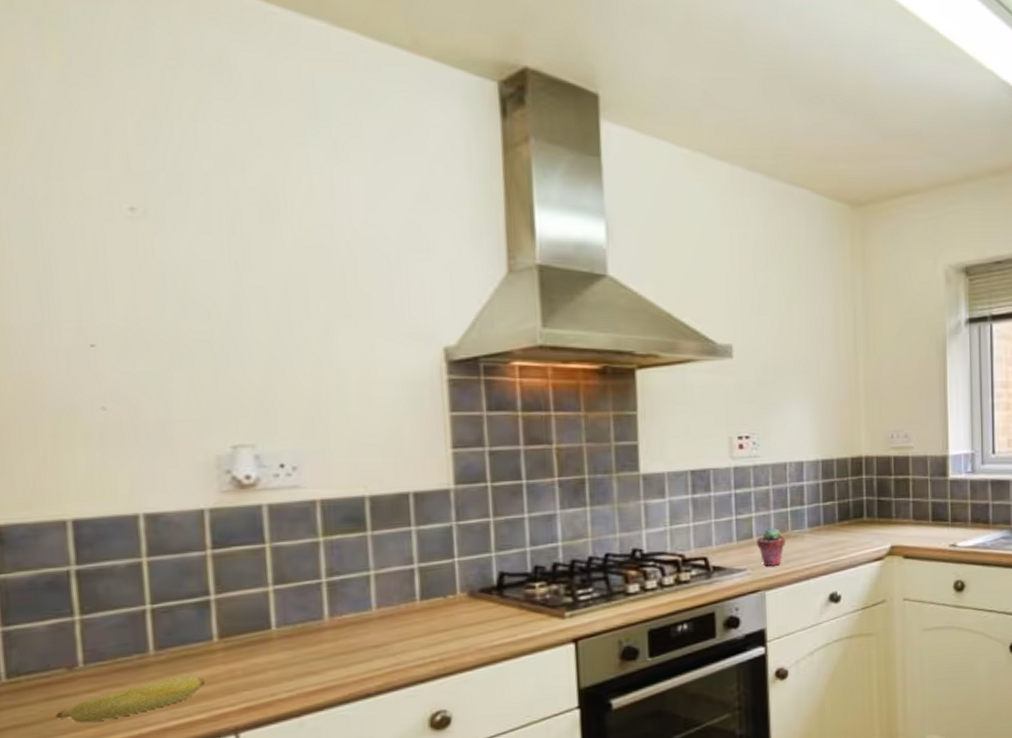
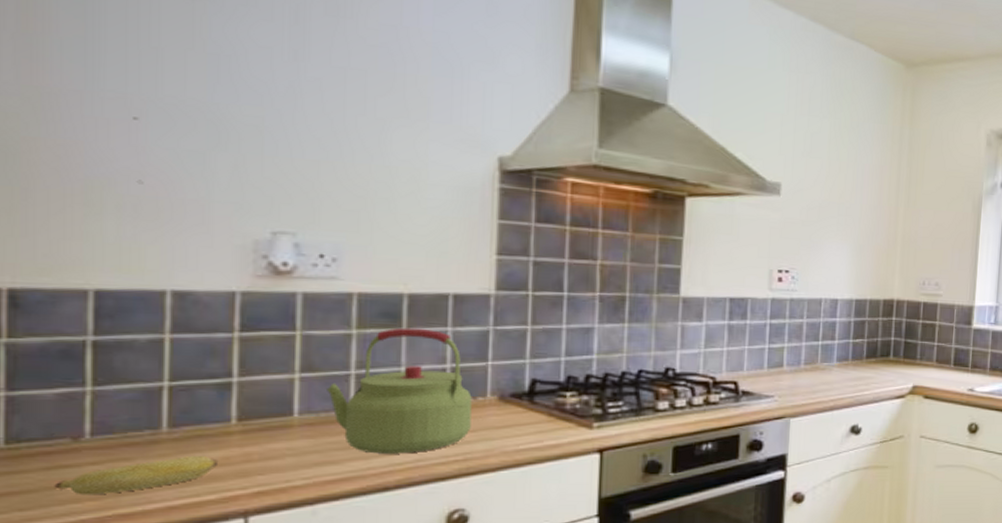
kettle: none [299,530,444,661] -> present [325,327,472,454]
potted succulent: present [757,527,785,566] -> none [786,358,814,395]

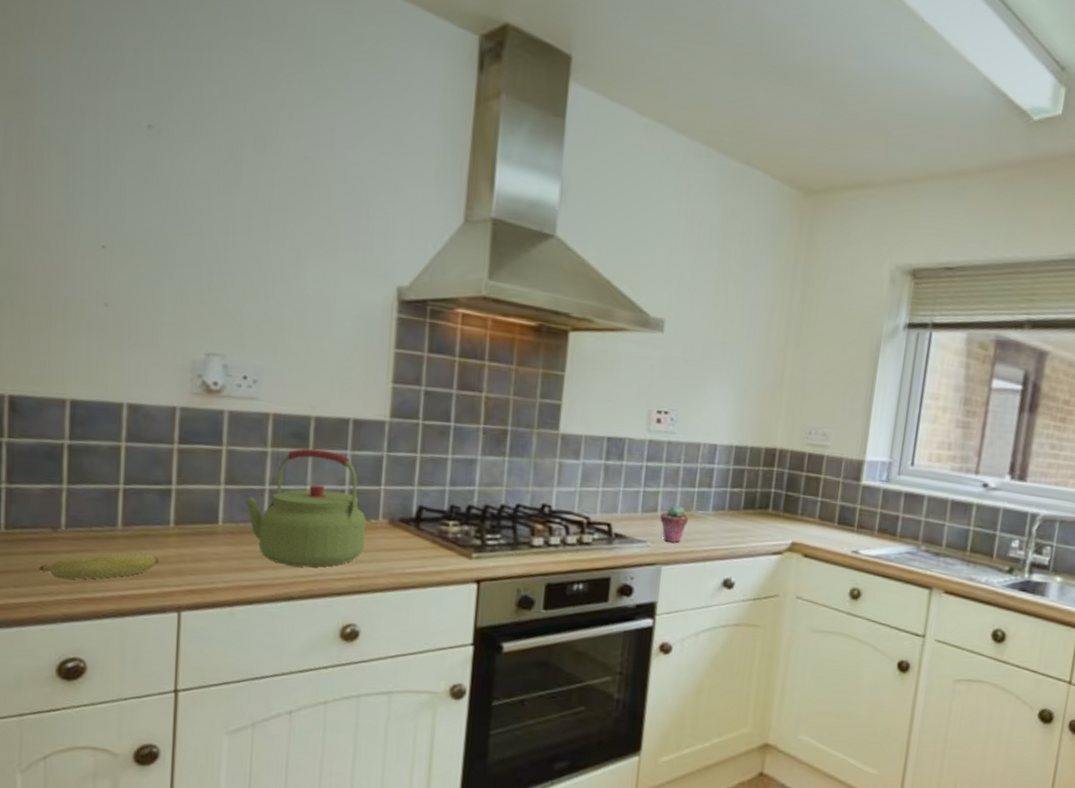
potted succulent: none [786,358,814,395] -> present [660,504,689,543]

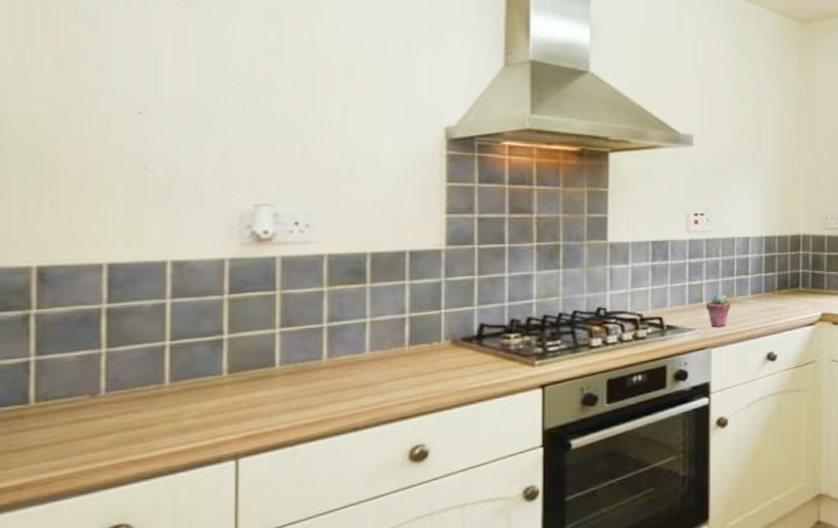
banana: present [39,552,158,580] -> none [76,406,211,445]
kettle: present [244,448,366,567] -> none [302,283,428,398]

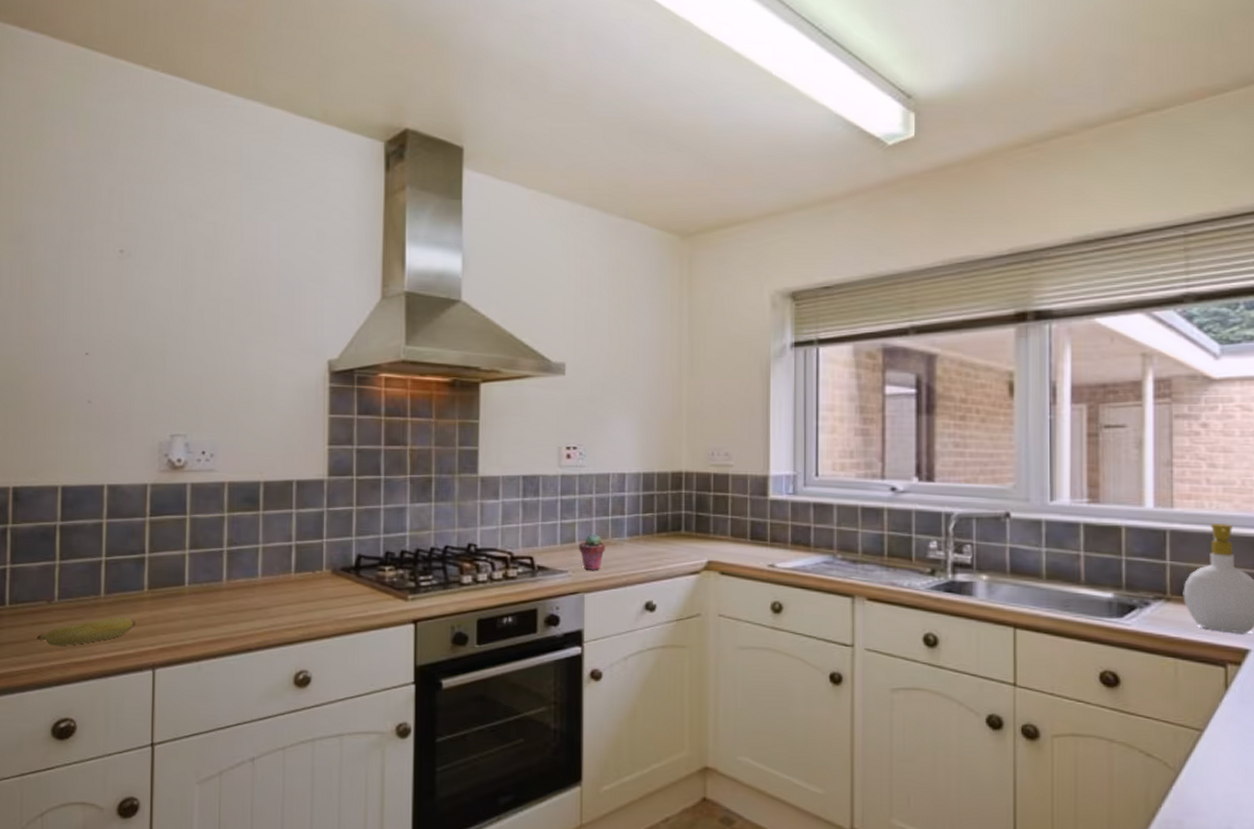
banana: none [76,406,211,445] -> present [37,617,135,646]

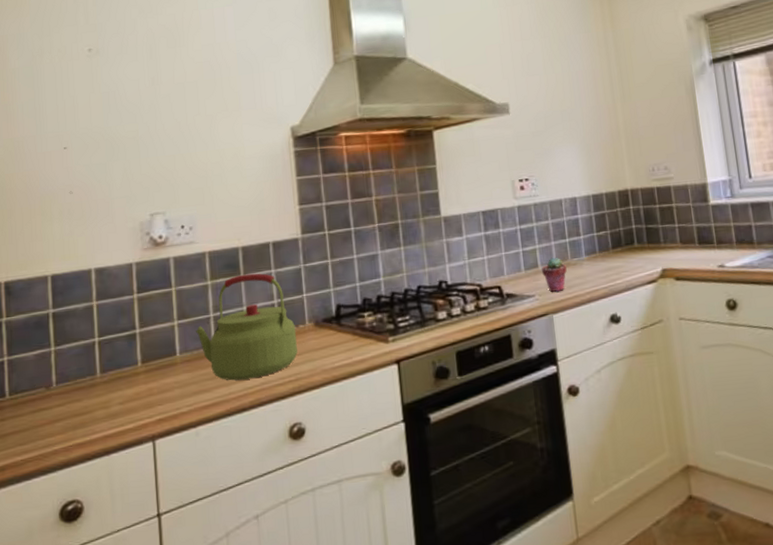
banana: present [37,617,135,646] -> none [38,393,132,431]
kettle: none [206,510,312,620] -> present [195,273,298,381]

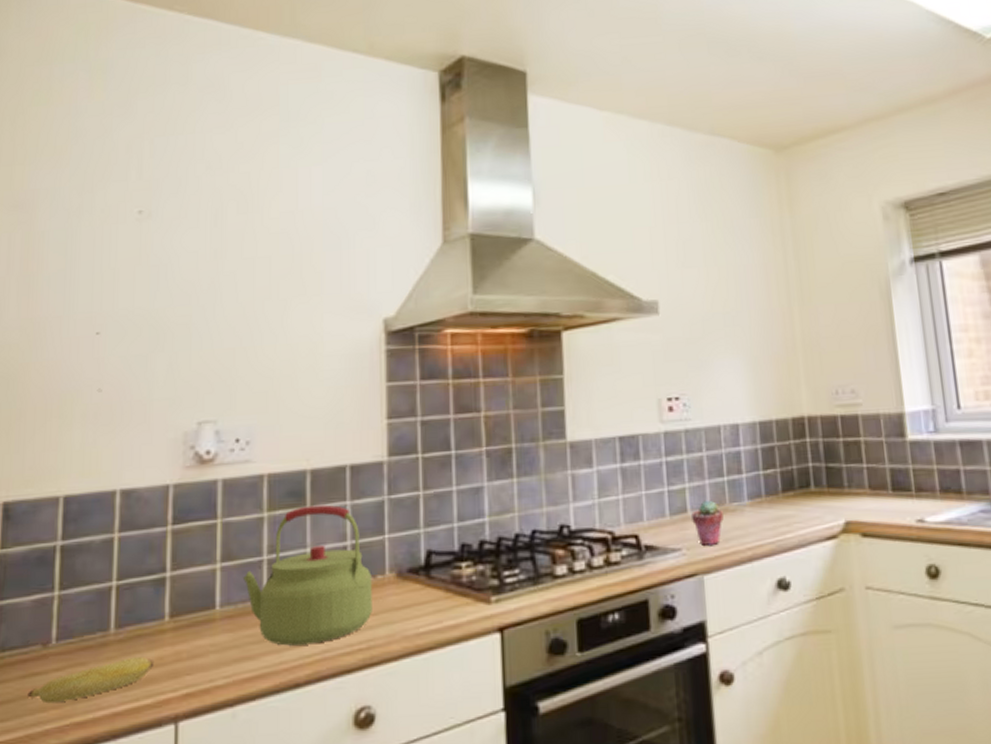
banana: none [38,393,132,431] -> present [27,657,153,704]

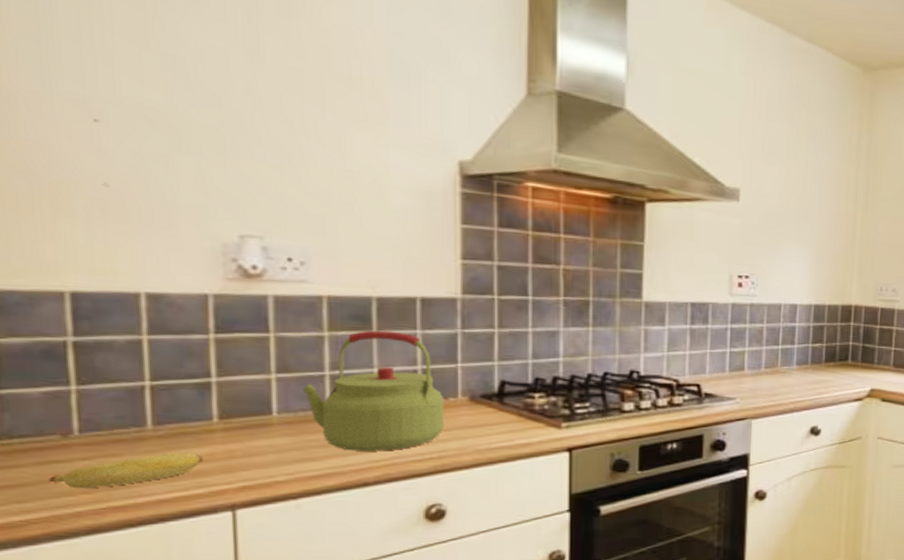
potted succulent: present [692,500,724,545] -> none [748,362,774,397]

